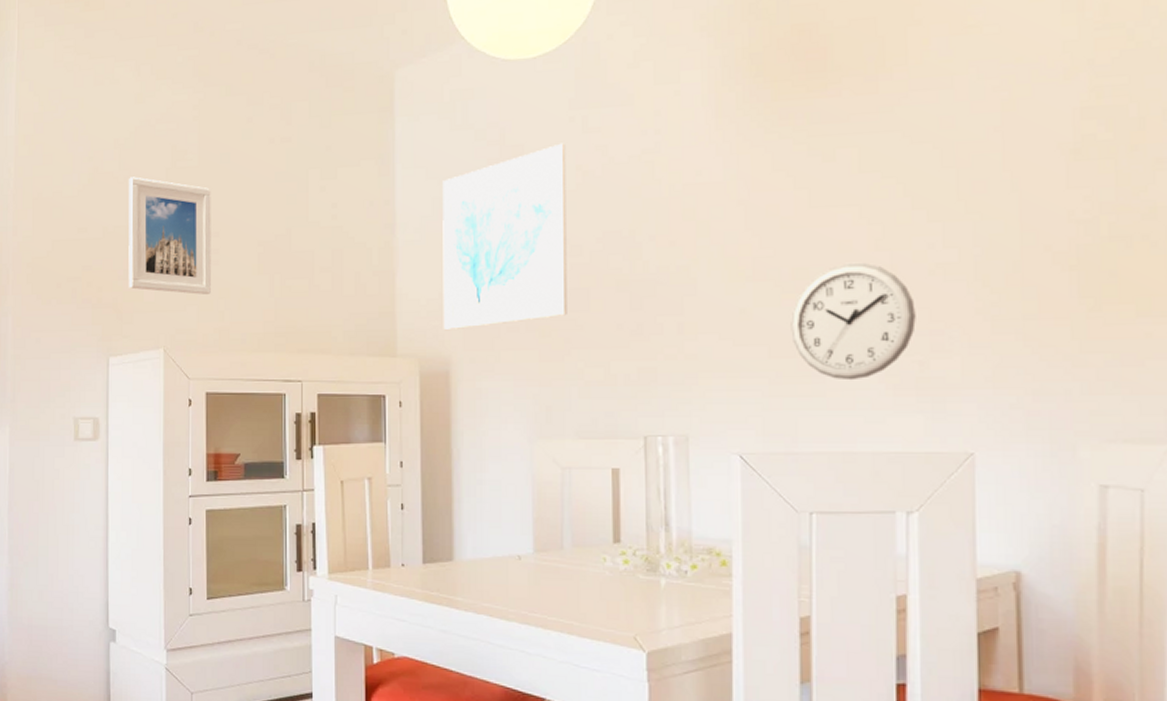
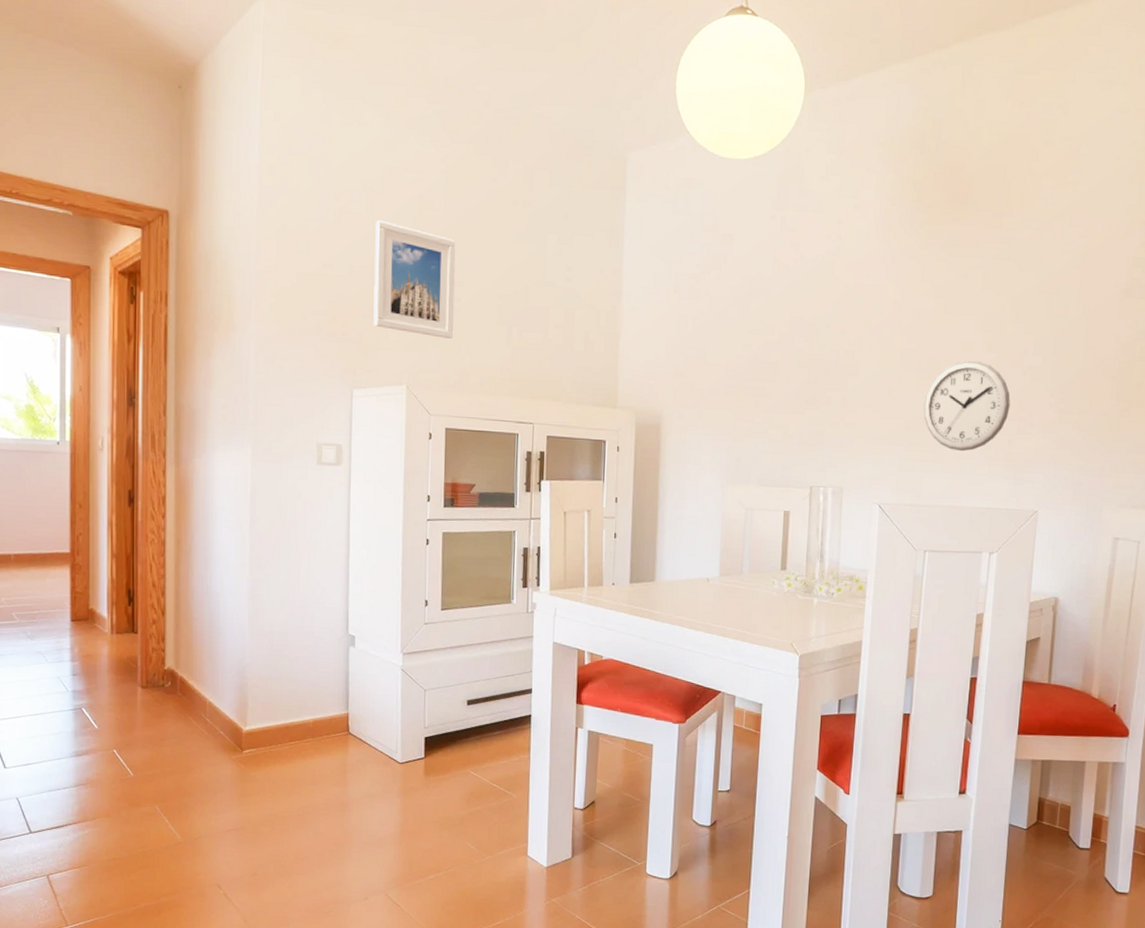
wall art: present [442,143,567,331] -> none [657,237,767,389]

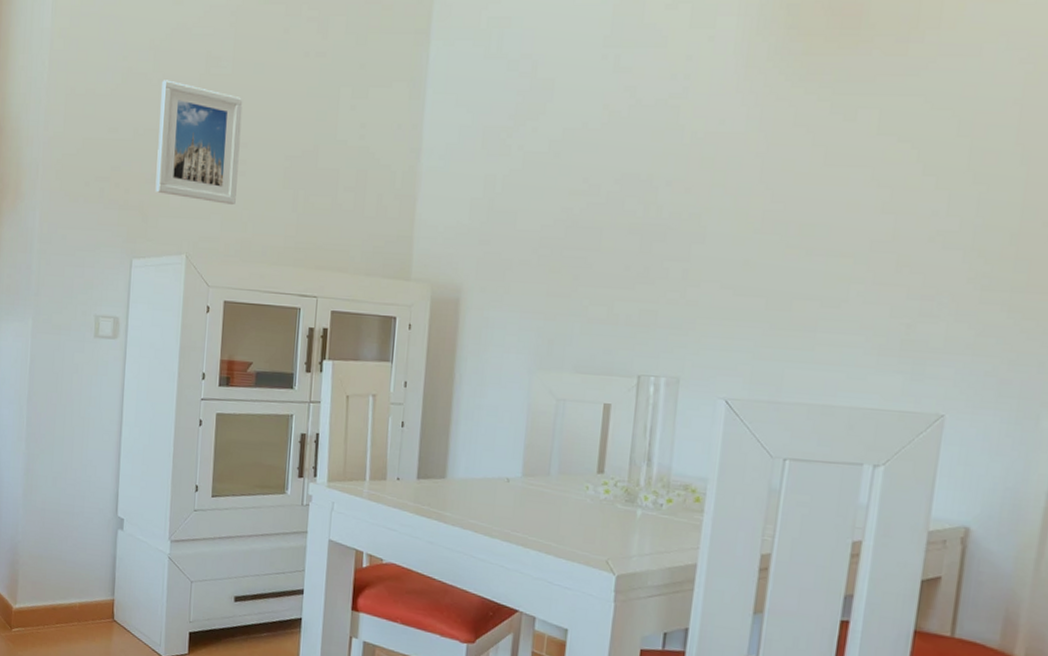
wall clock: present [923,360,1010,452] -> none [789,223,911,338]

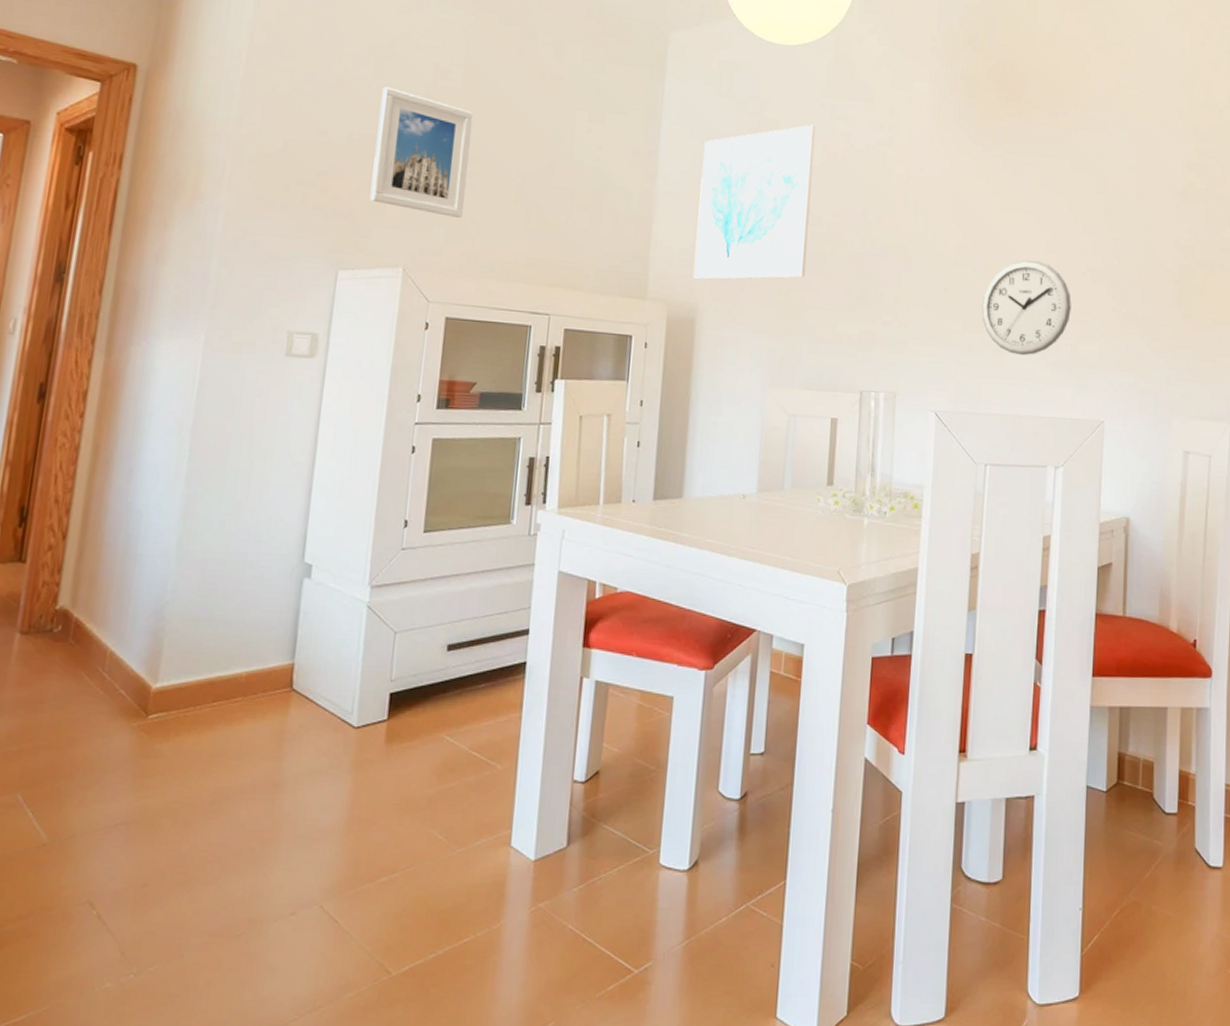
wall art: none [458,80,596,259] -> present [693,124,816,280]
wall clock: none [789,223,911,338] -> present [981,259,1071,356]

